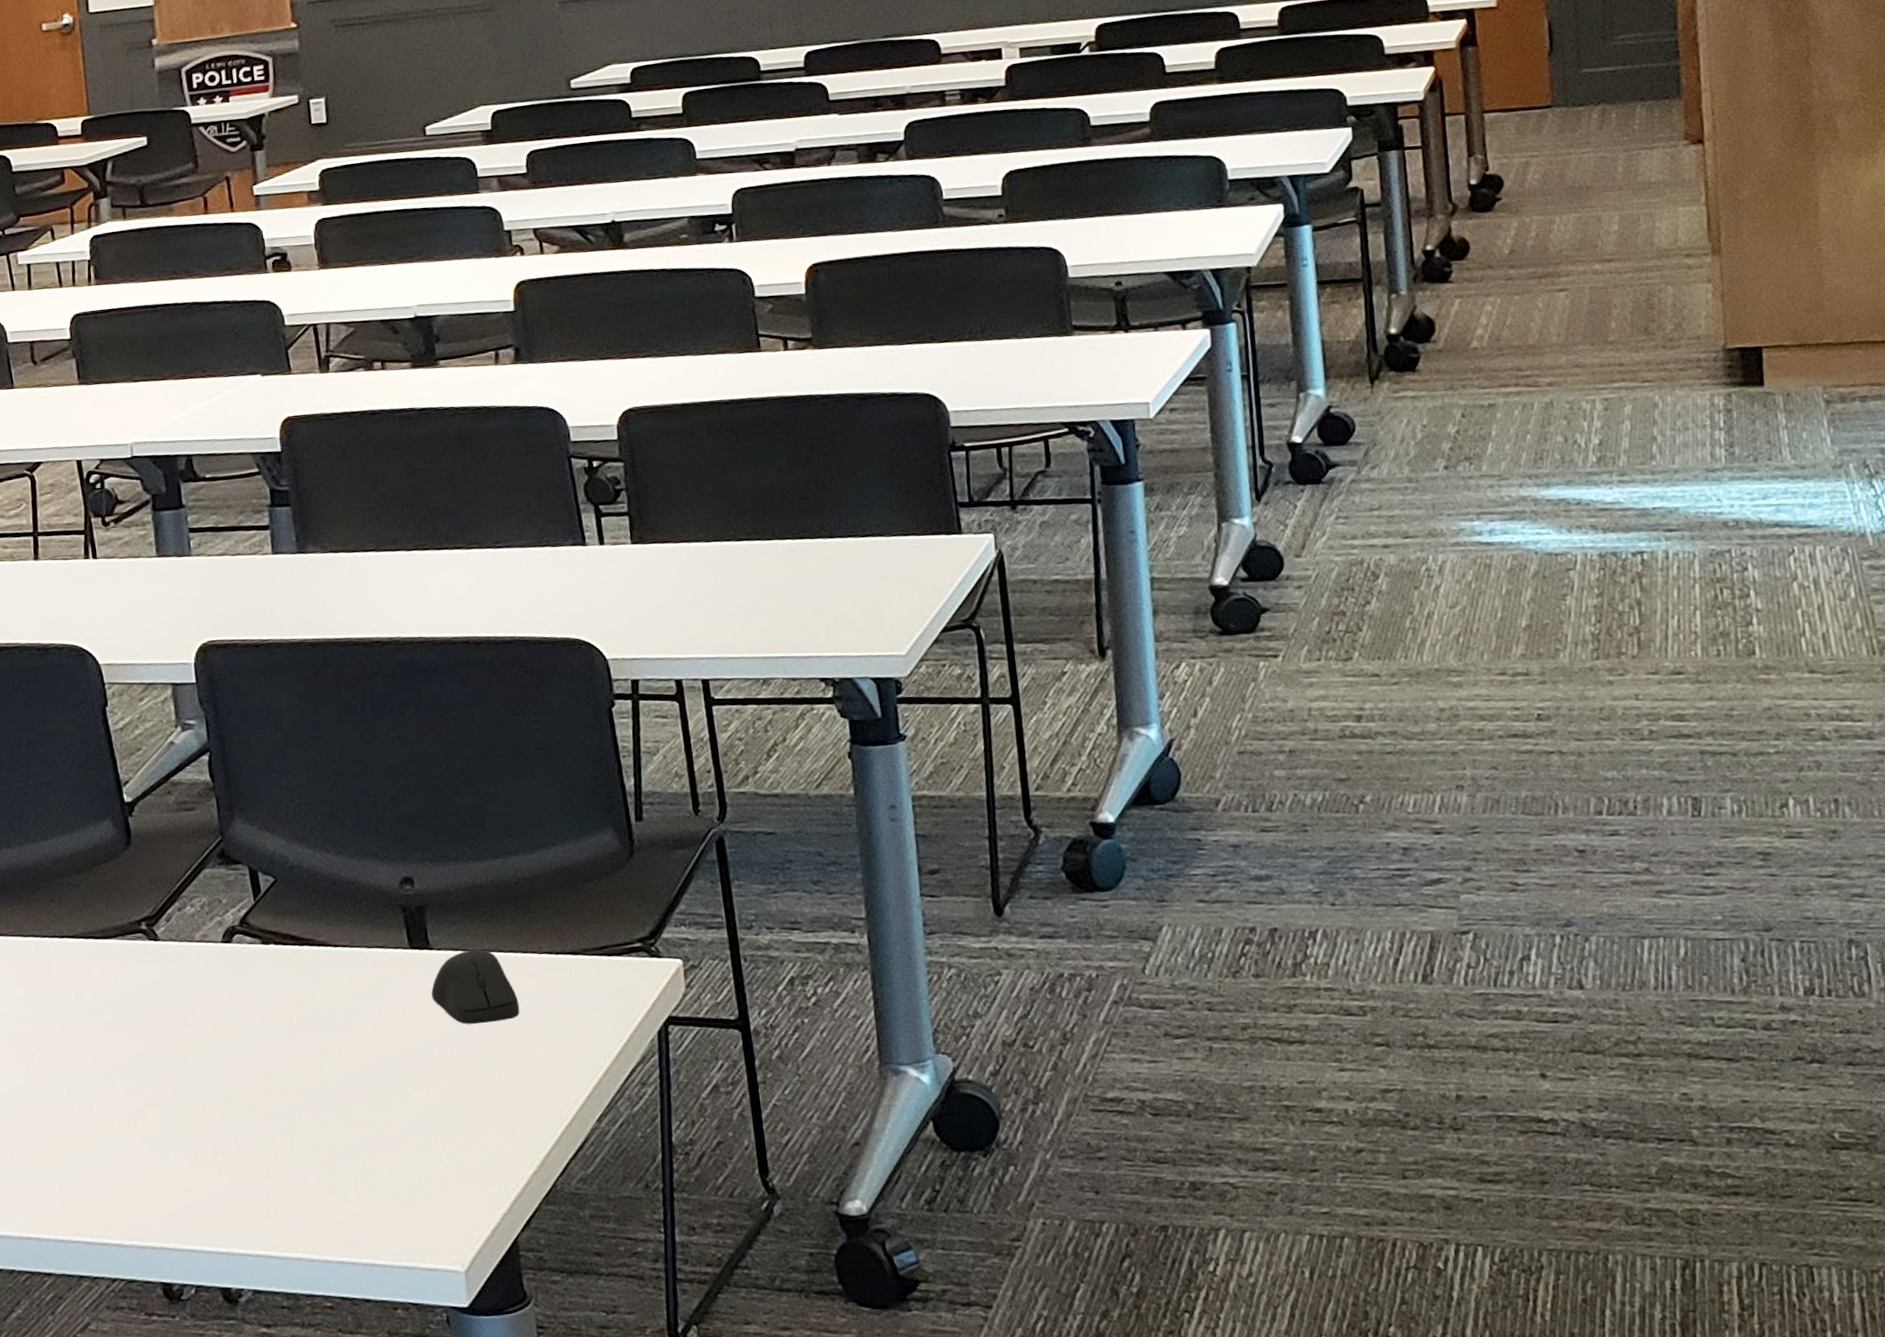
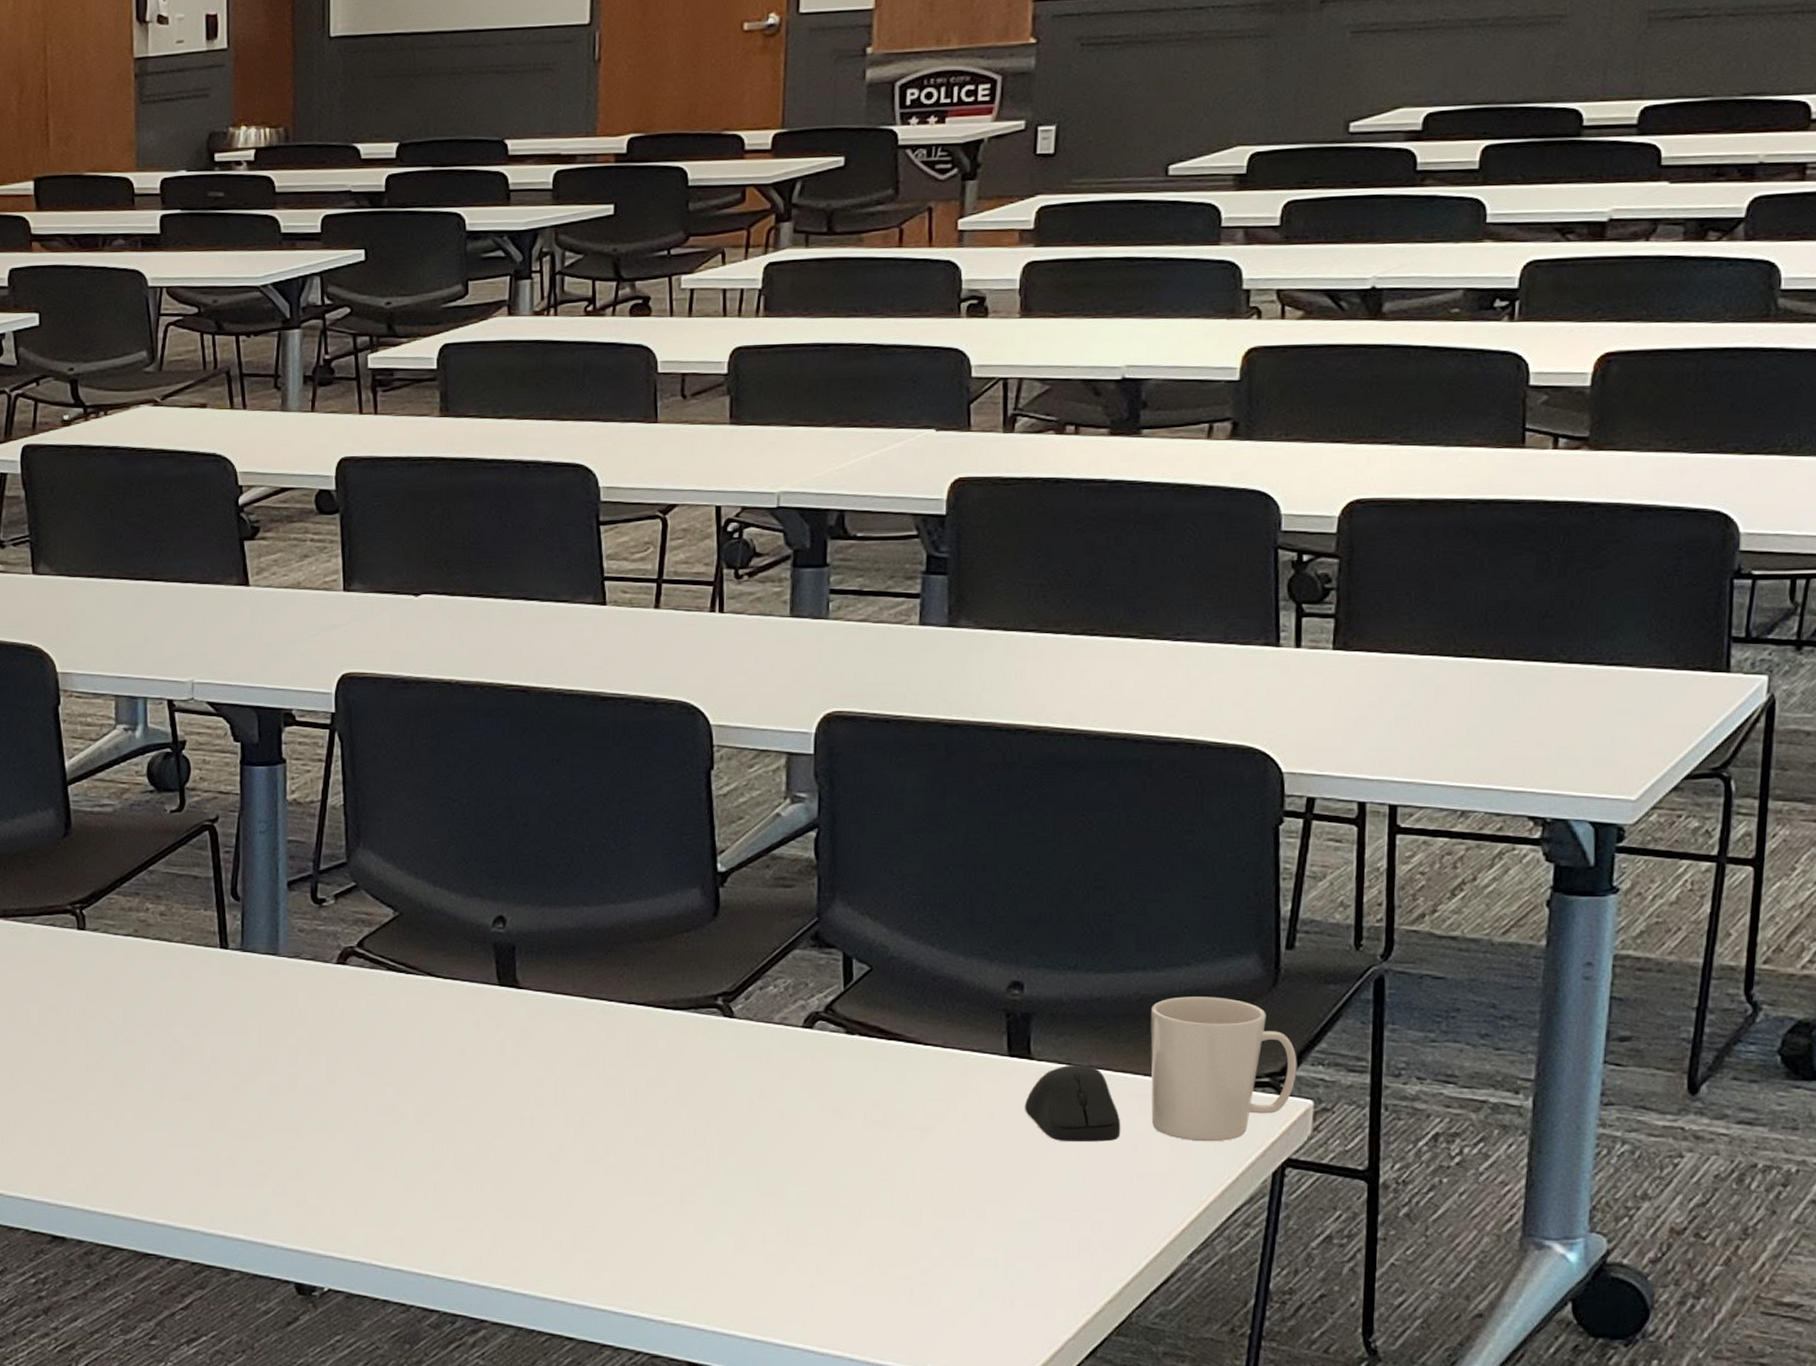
mug: none [528,872,664,1010] -> present [1150,996,1297,1142]

